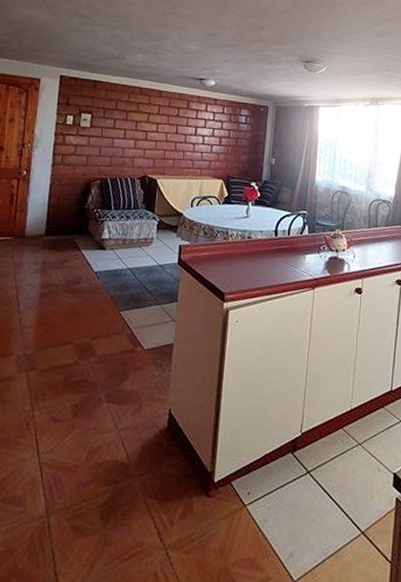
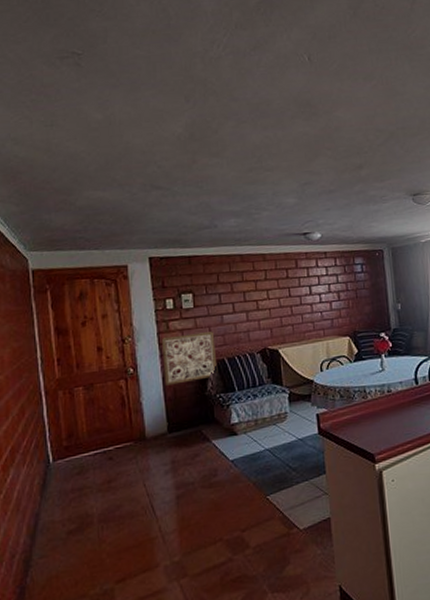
wall art: none [52,149,103,193] -> present [161,331,218,385]

